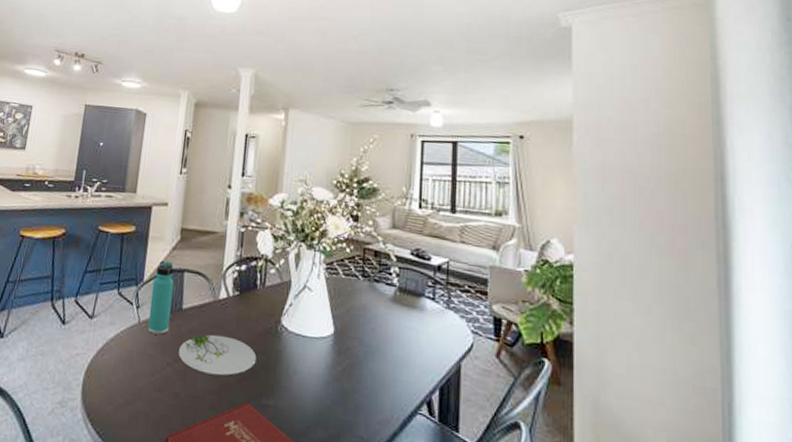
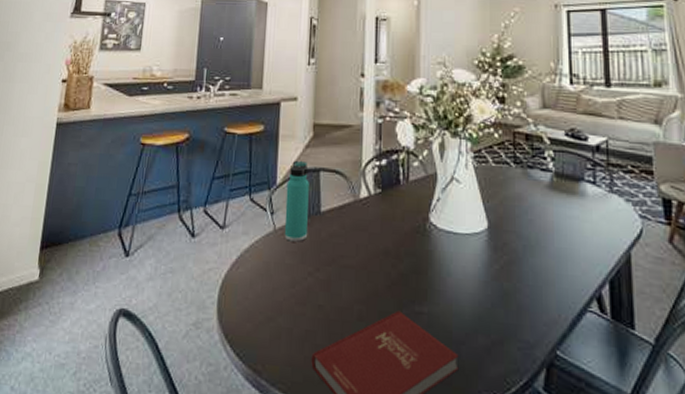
plate: present [177,334,257,377] -> none [319,238,405,284]

